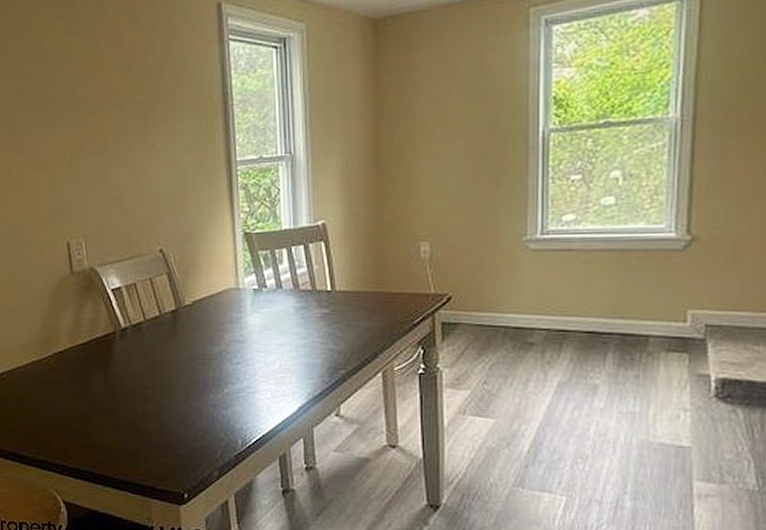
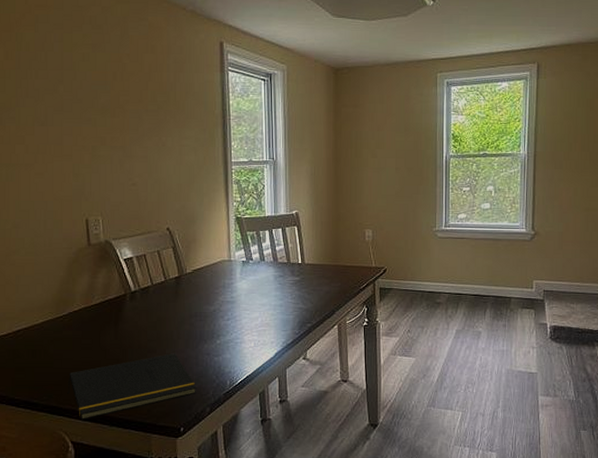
notepad: none [56,404,202,478] -> present [67,353,197,421]

